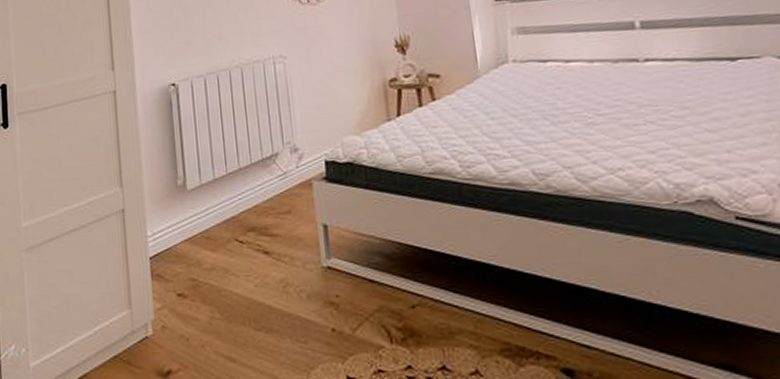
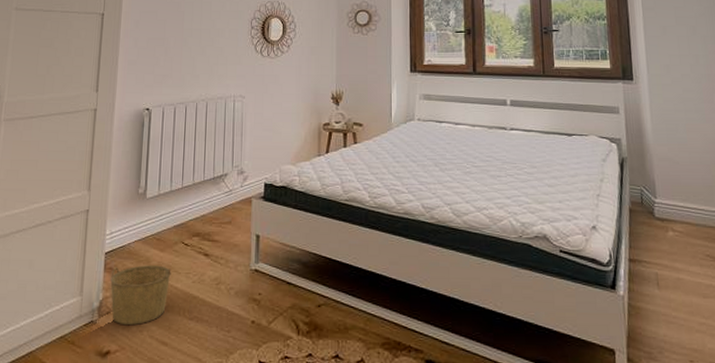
basket: none [160,268,228,341] -> present [110,265,171,326]

